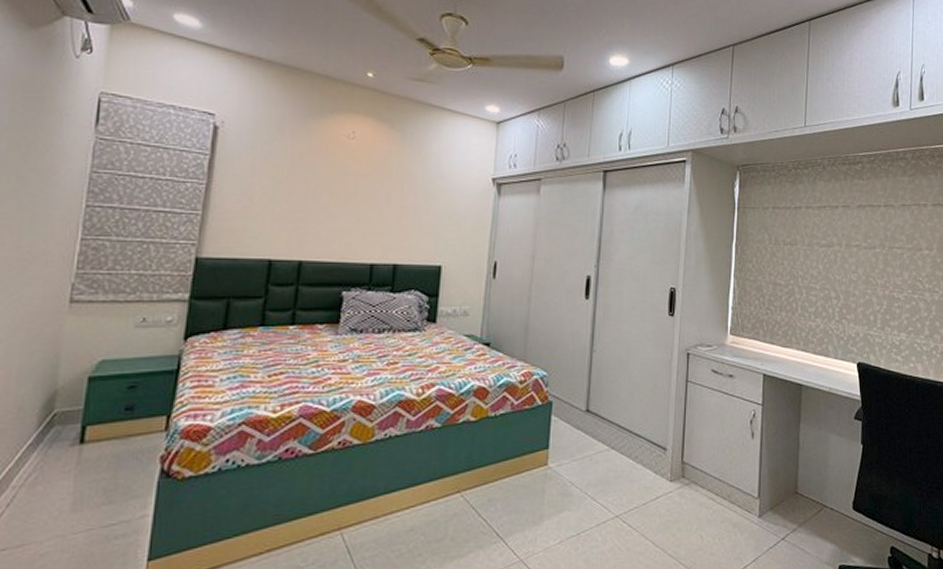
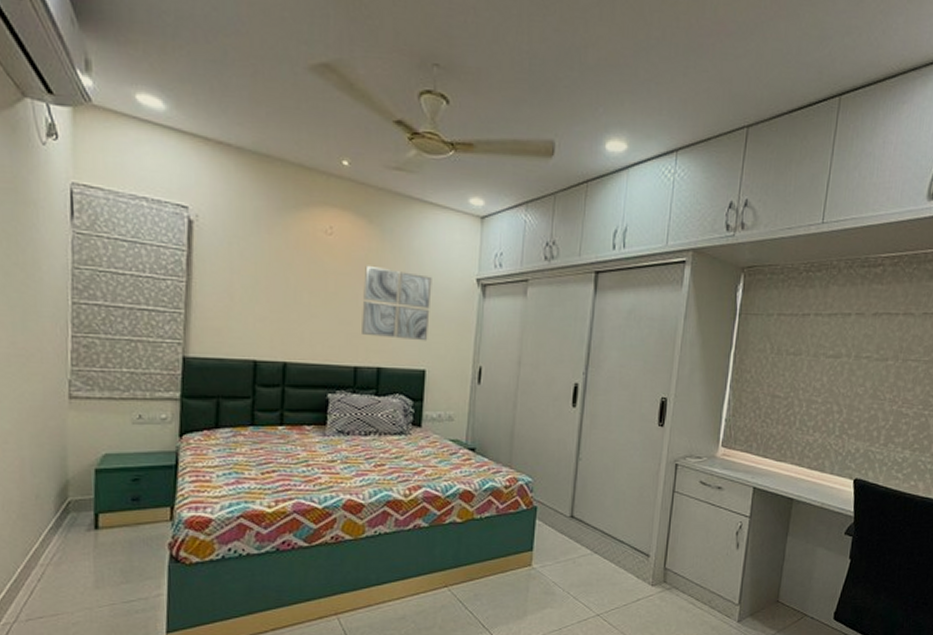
wall art: none [379,167,449,238] -> present [362,265,432,341]

